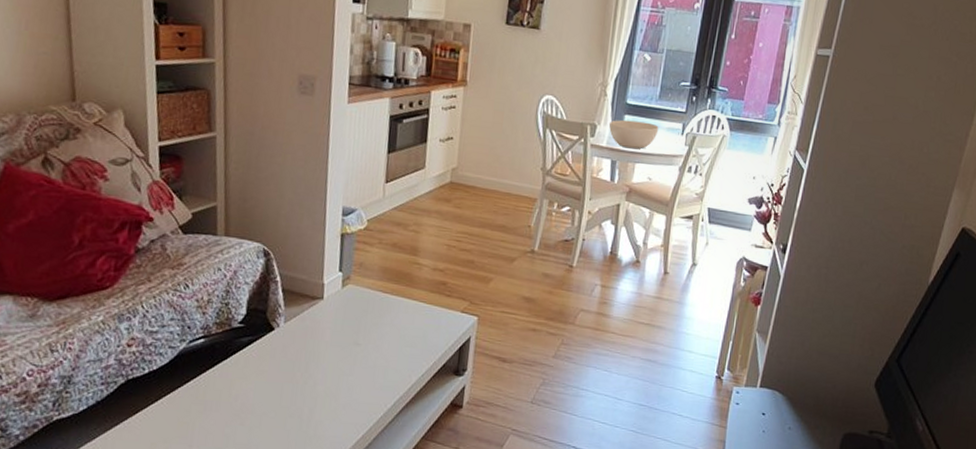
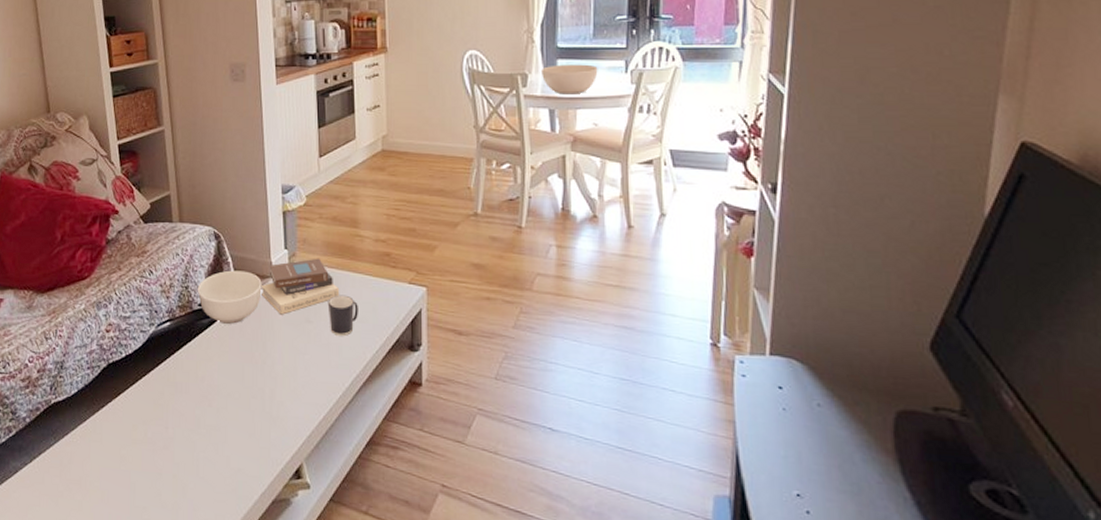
bowl: none [238,289,311,344] -> present [197,270,262,324]
books: none [309,282,392,337] -> present [260,258,340,315]
mug: none [377,319,409,359] -> present [327,294,358,336]

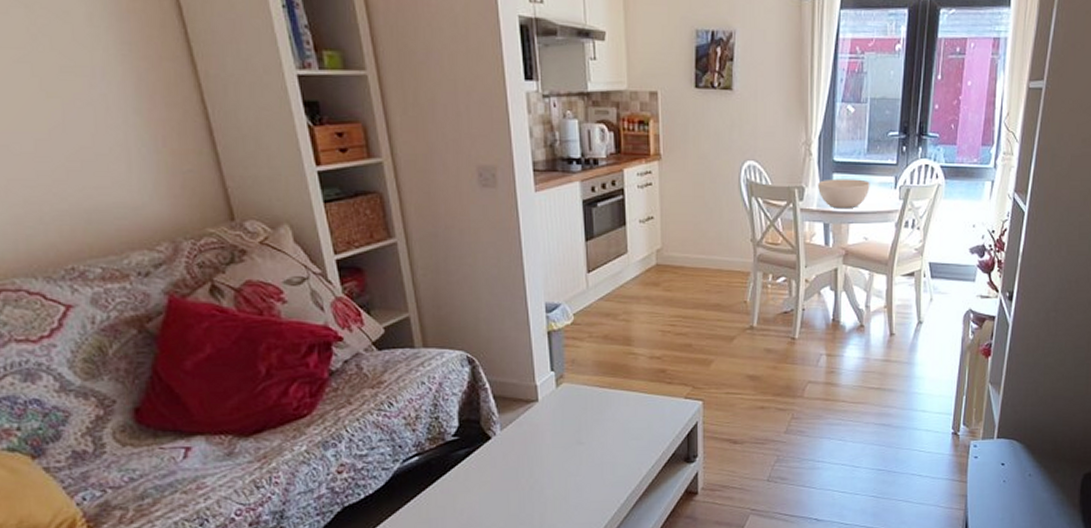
bowl: present [197,270,262,324] -> none [449,396,526,453]
books: present [260,258,340,315] -> none [525,378,613,439]
mug: present [327,294,358,336] -> none [600,414,633,454]

